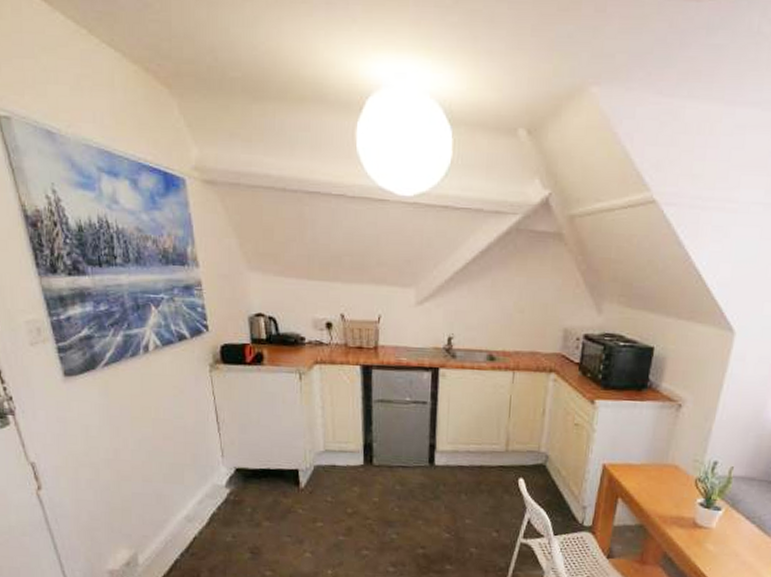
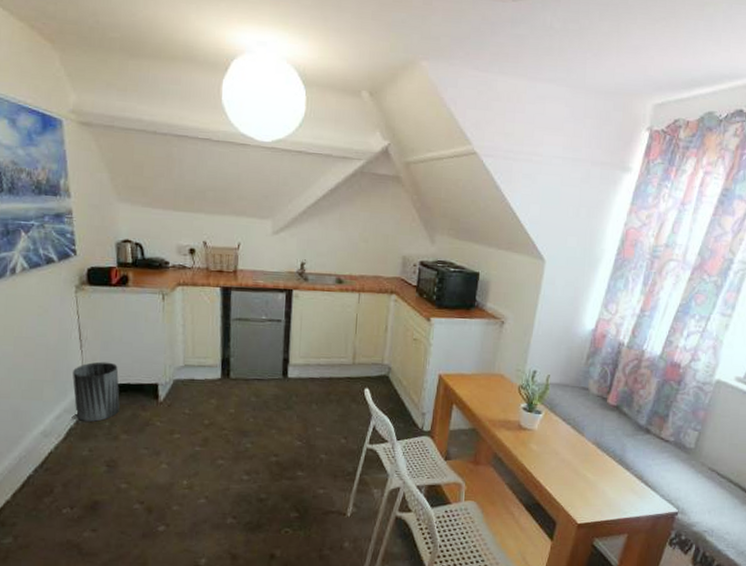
trash can: none [212,445,260,508] -> present [72,361,120,422]

